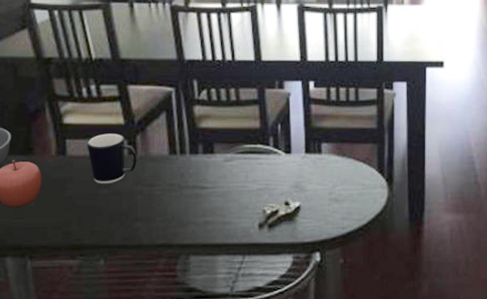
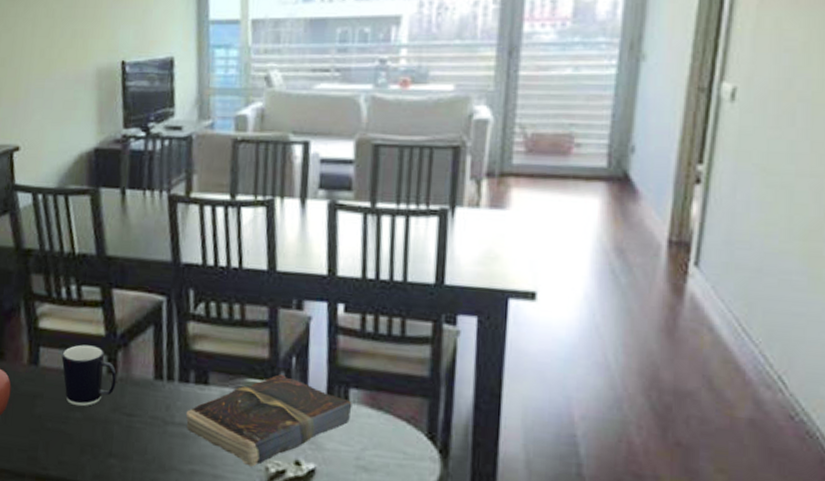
book: none [197,139,324,211] -> present [185,374,352,467]

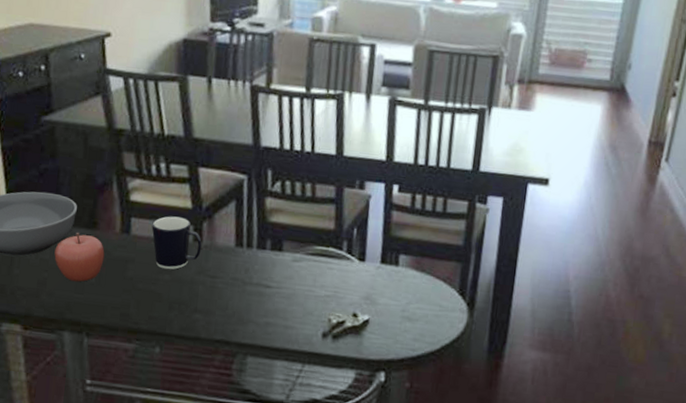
book: present [185,374,352,467] -> none [262,243,401,319]

